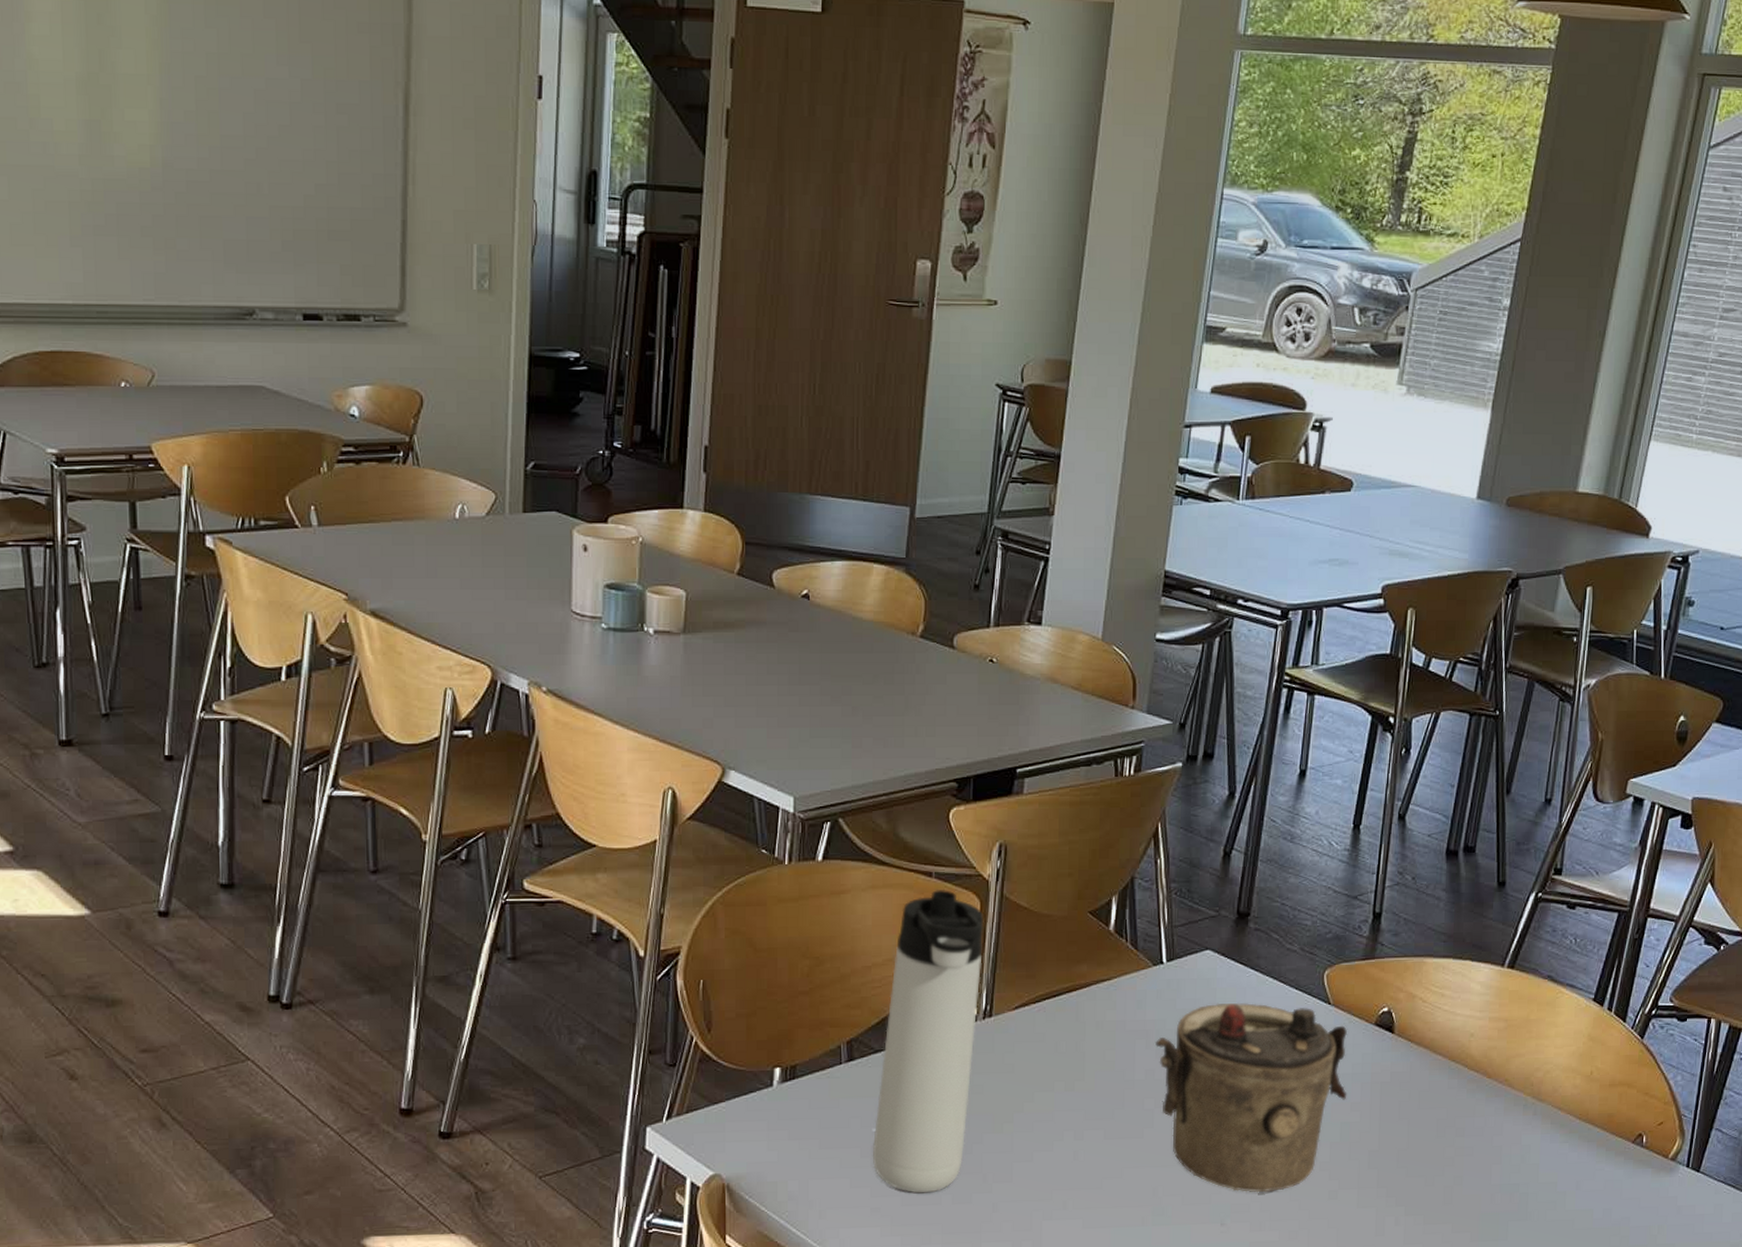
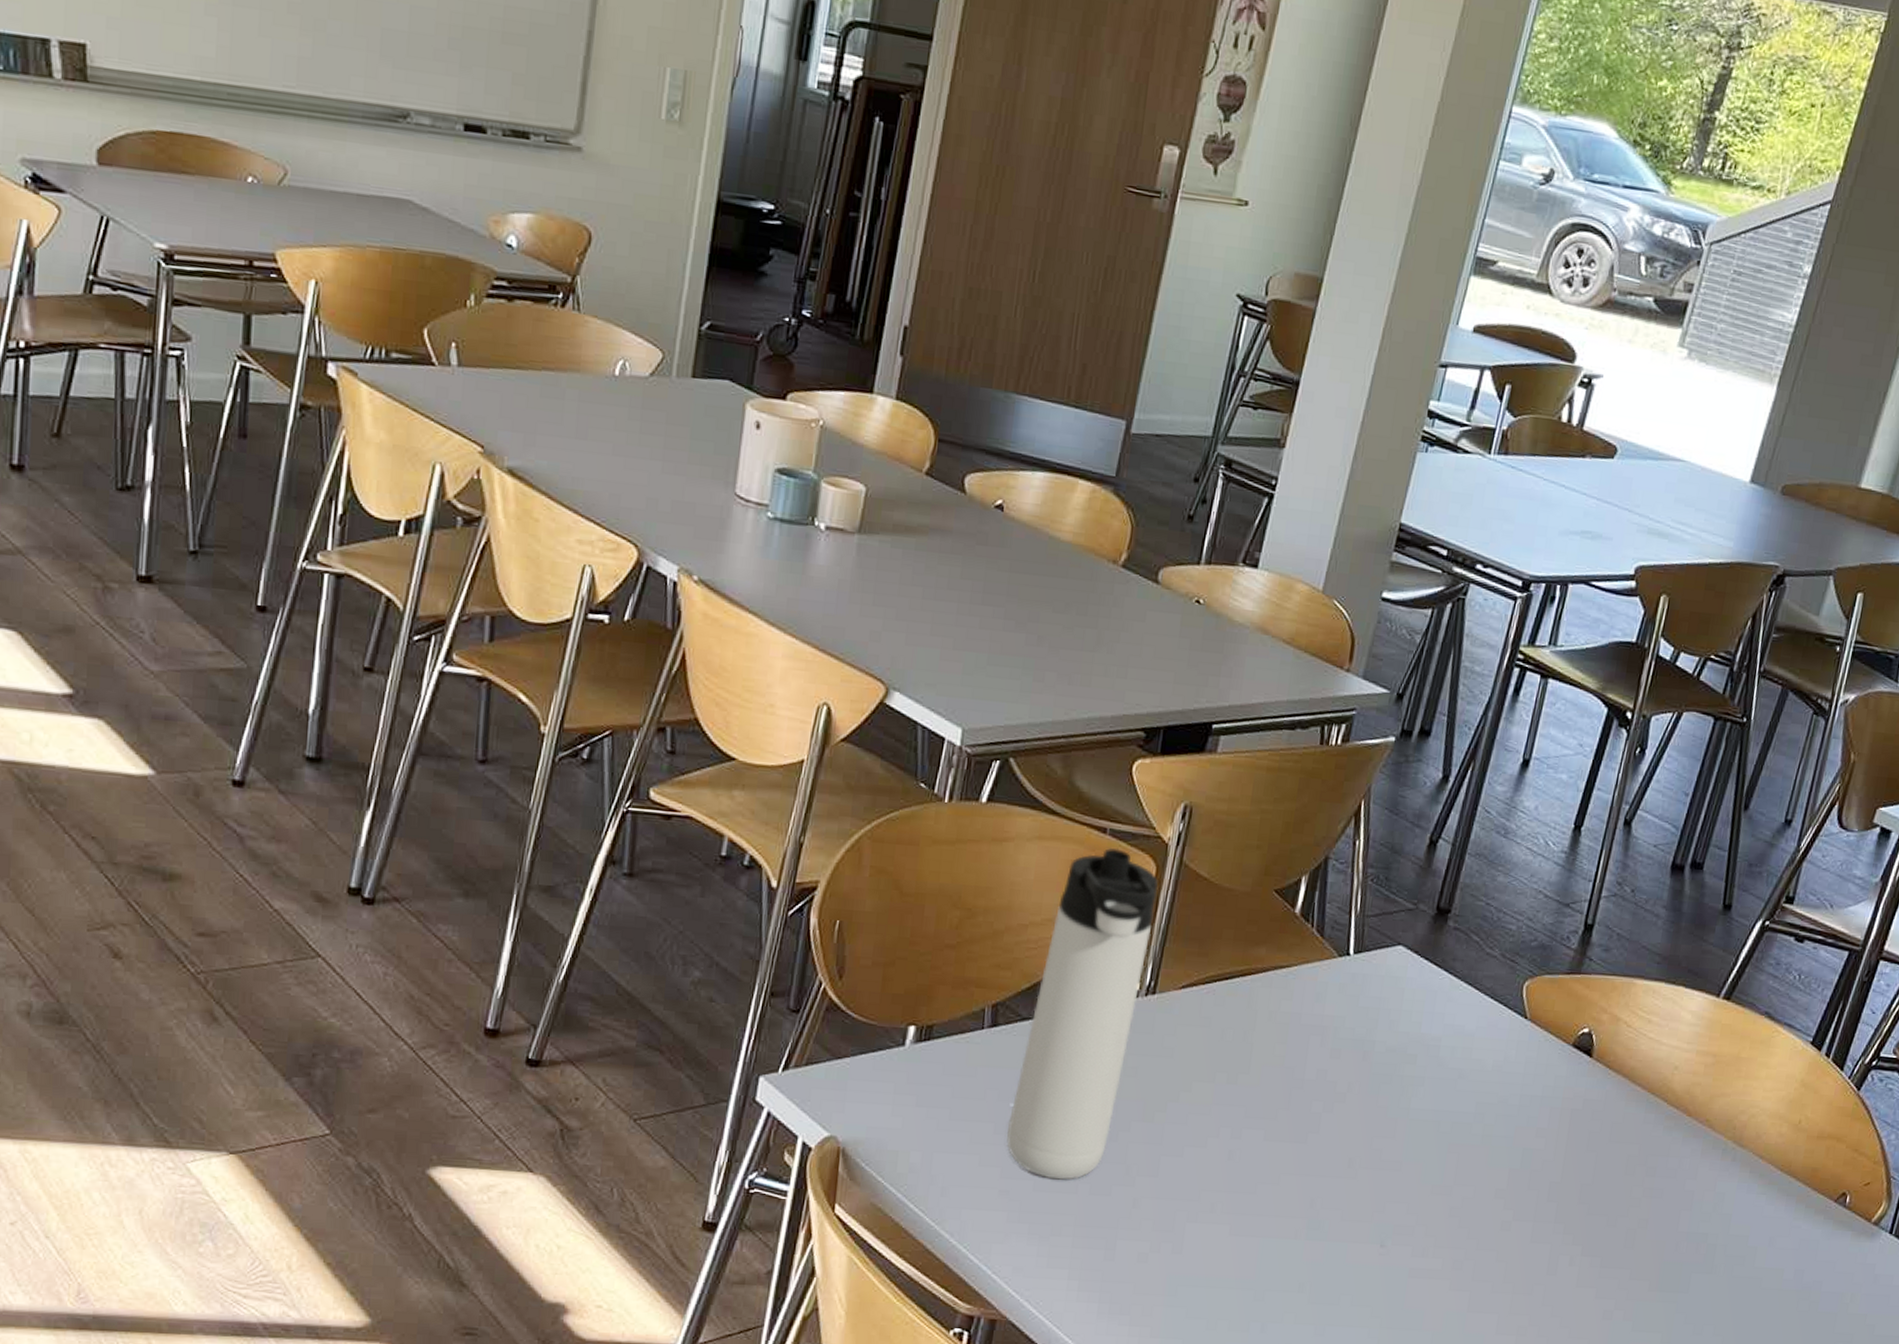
teapot: present [1154,1002,1348,1193] -> none [1330,1004,1542,1216]

